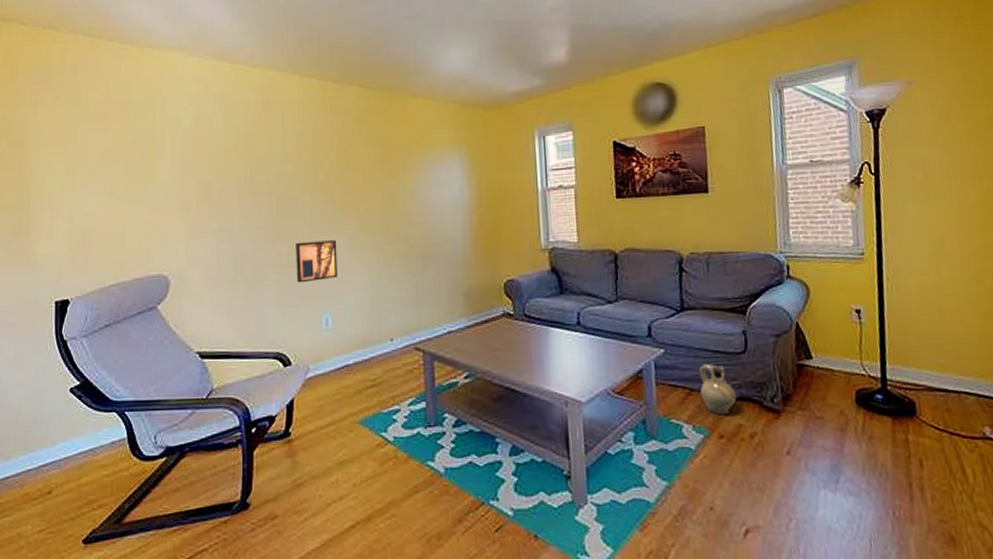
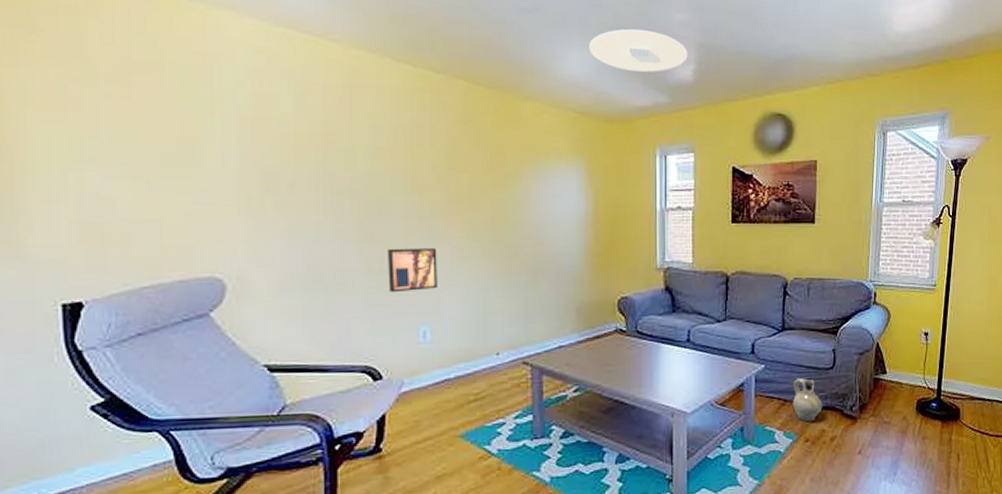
ceiling light: none [466,19,561,60] -> present [589,28,688,72]

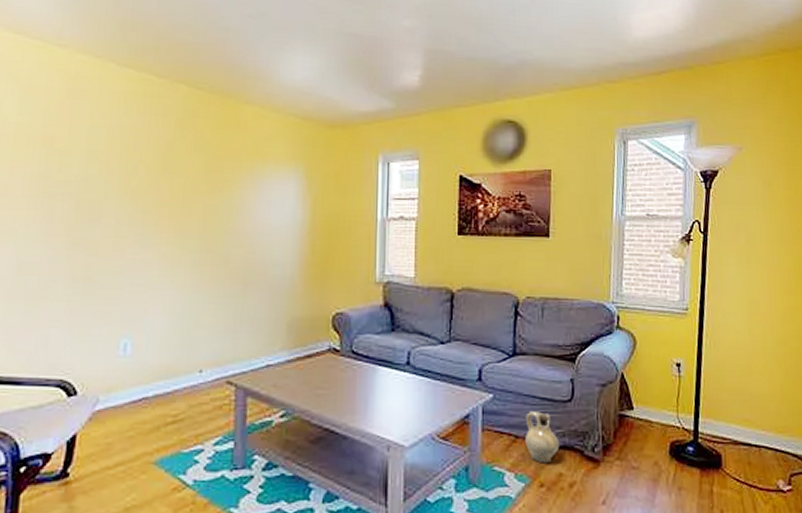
wall art: present [388,248,437,293] -> none [92,254,145,301]
ceiling light: present [589,28,688,72] -> none [313,34,415,78]

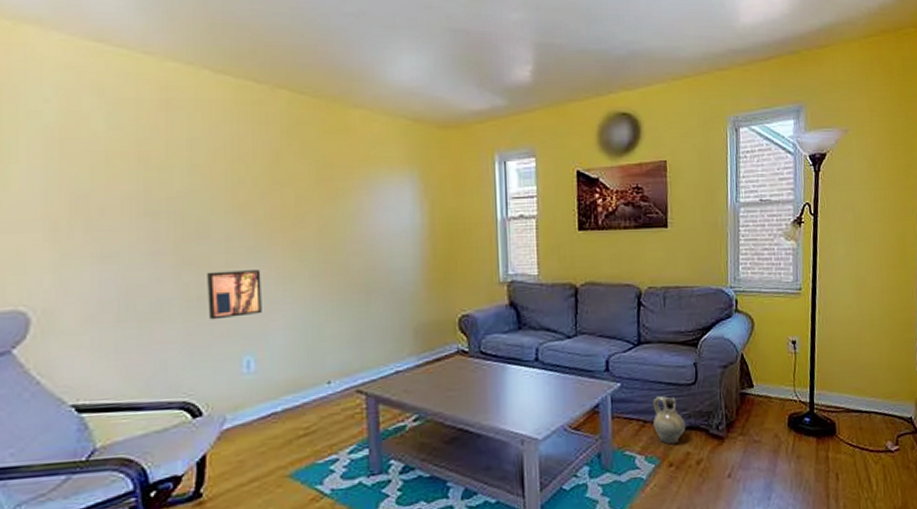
wall art: none [92,254,145,301] -> present [207,270,262,320]

